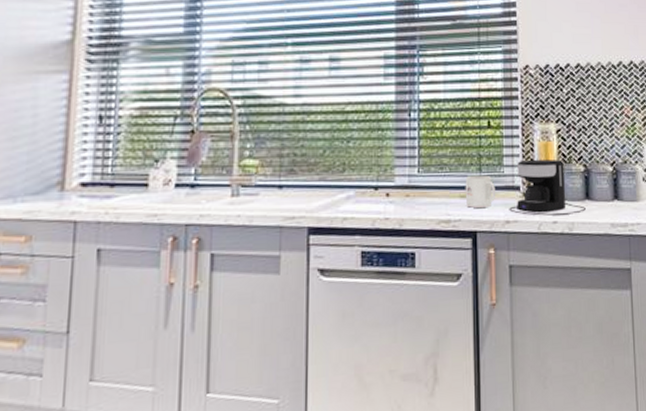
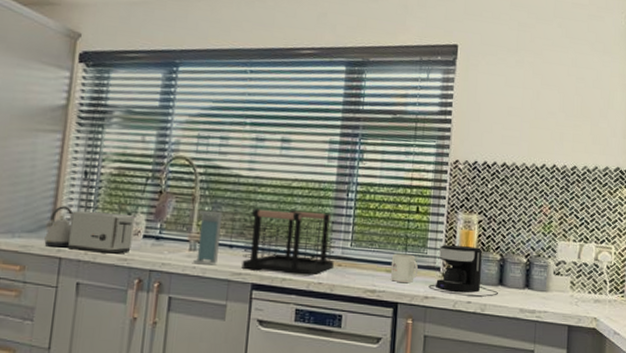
kettle: none [54,159,87,211] -> present [44,206,73,249]
toaster: none [82,161,163,212] -> present [67,210,135,255]
soap dispenser: none [237,147,267,212] -> present [193,210,222,265]
dish rack: none [295,137,401,213] -> present [241,208,338,277]

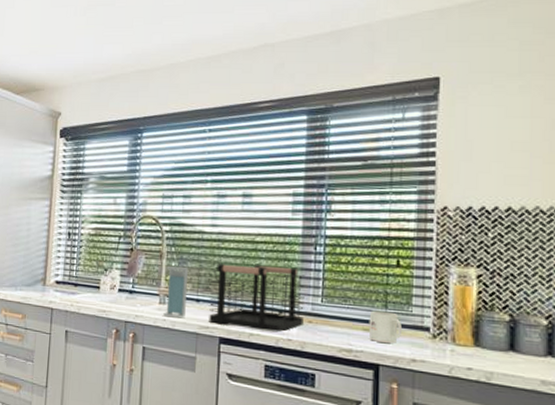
kettle: present [44,206,73,249] -> none [39,263,60,301]
toaster: present [67,210,135,255] -> none [57,267,111,306]
coffee maker: present [428,245,498,297] -> none [416,302,509,364]

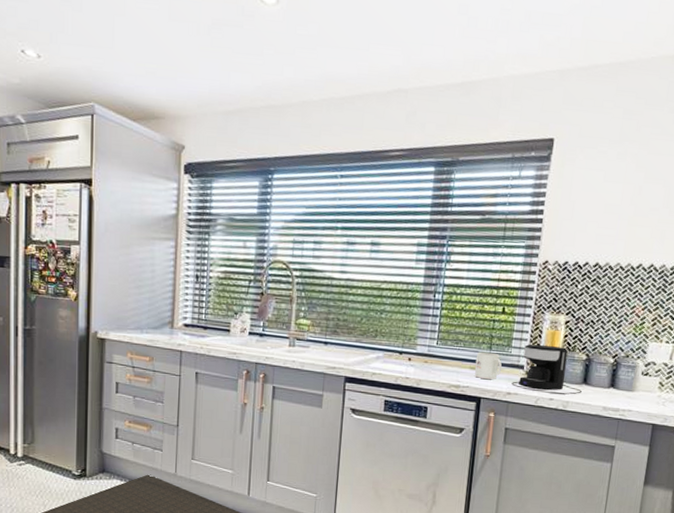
soap dispenser: present [163,265,188,318] -> none [293,310,317,360]
dish rack: present [209,264,305,333] -> none [335,309,424,372]
coffee maker: none [416,302,509,364] -> present [511,344,582,395]

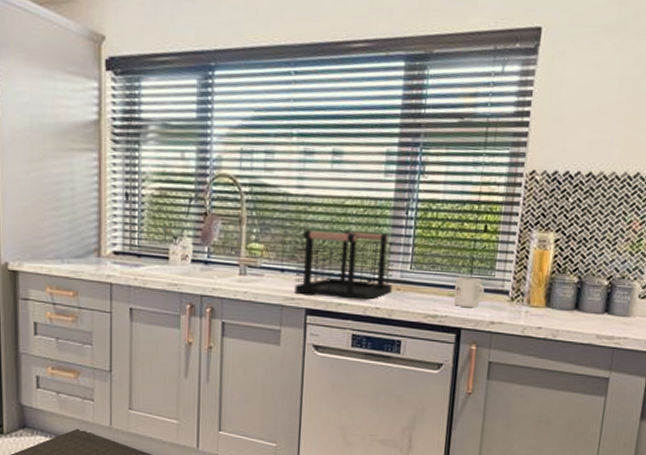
dish rack: none [335,309,424,372] -> present [294,230,396,301]
coffee maker: present [511,344,582,395] -> none [495,267,573,323]

